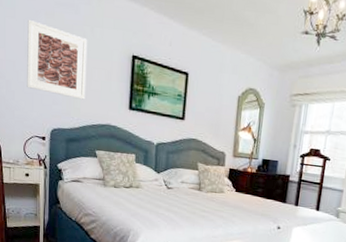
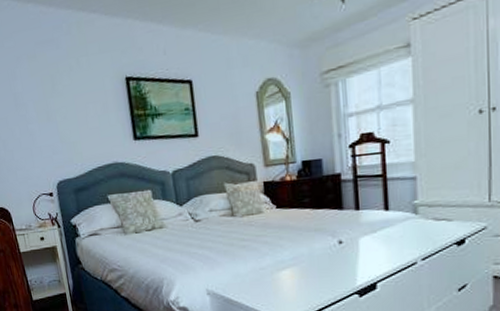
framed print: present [27,19,88,100] -> none [11,68,86,144]

